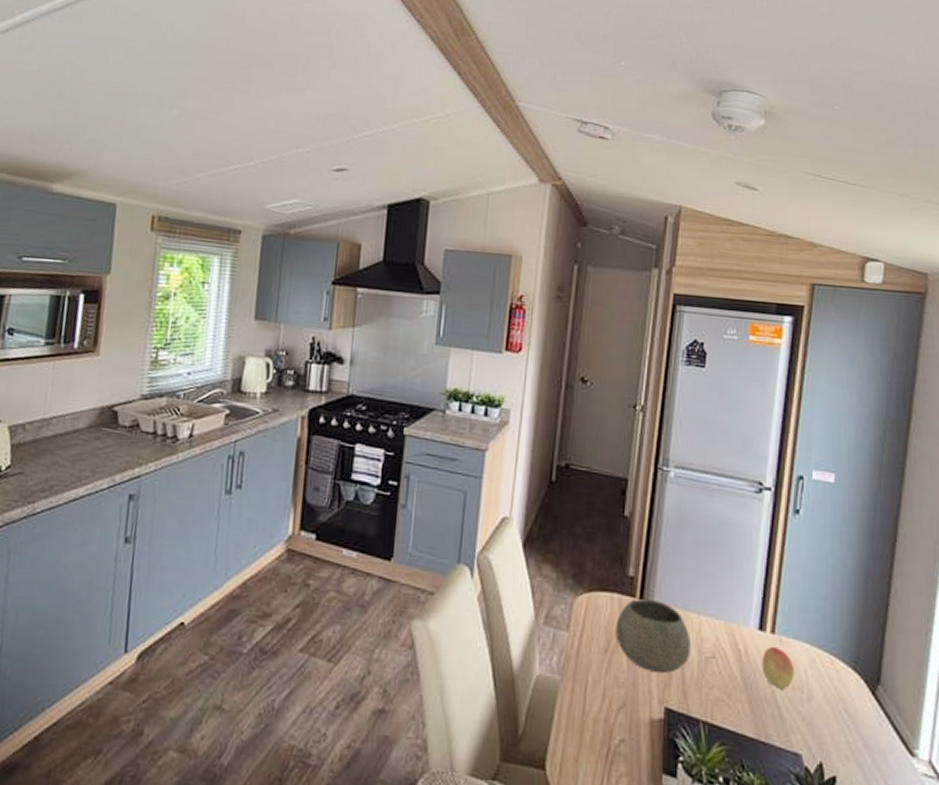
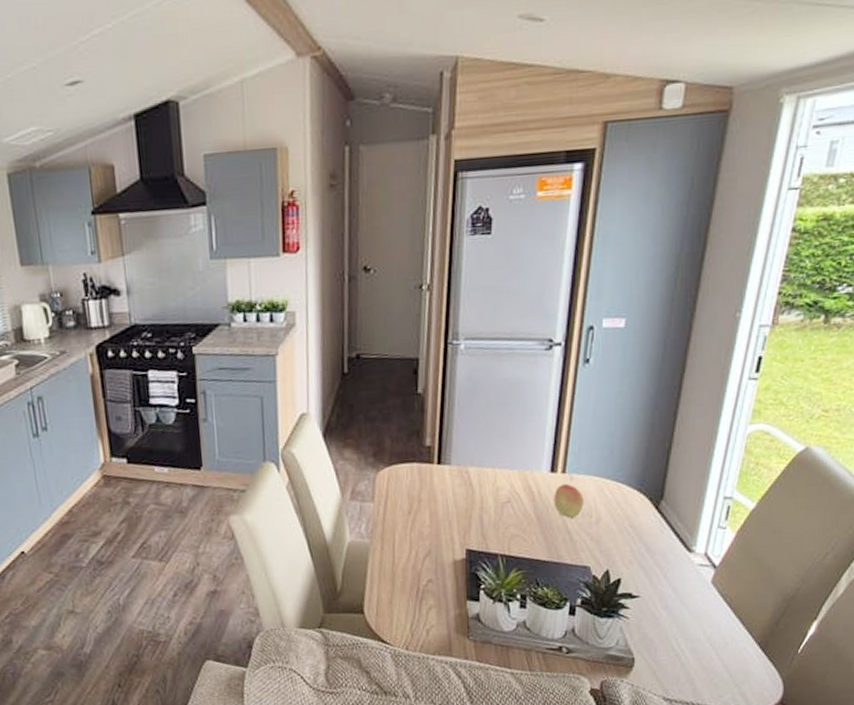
bowl: present [616,598,691,673] -> none [417,462,487,523]

